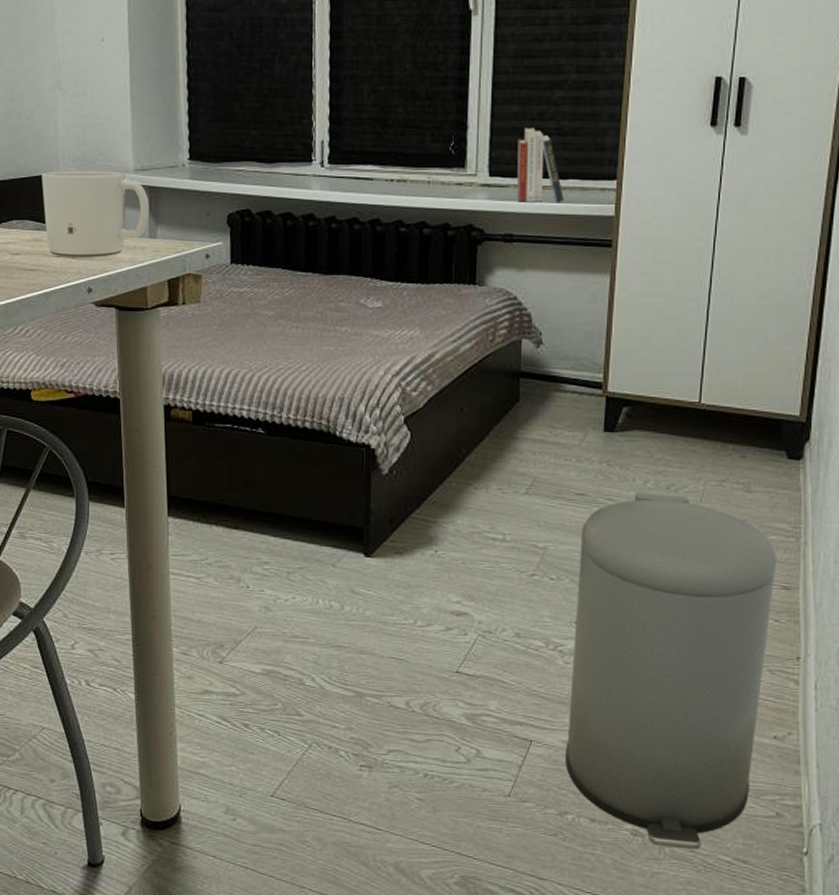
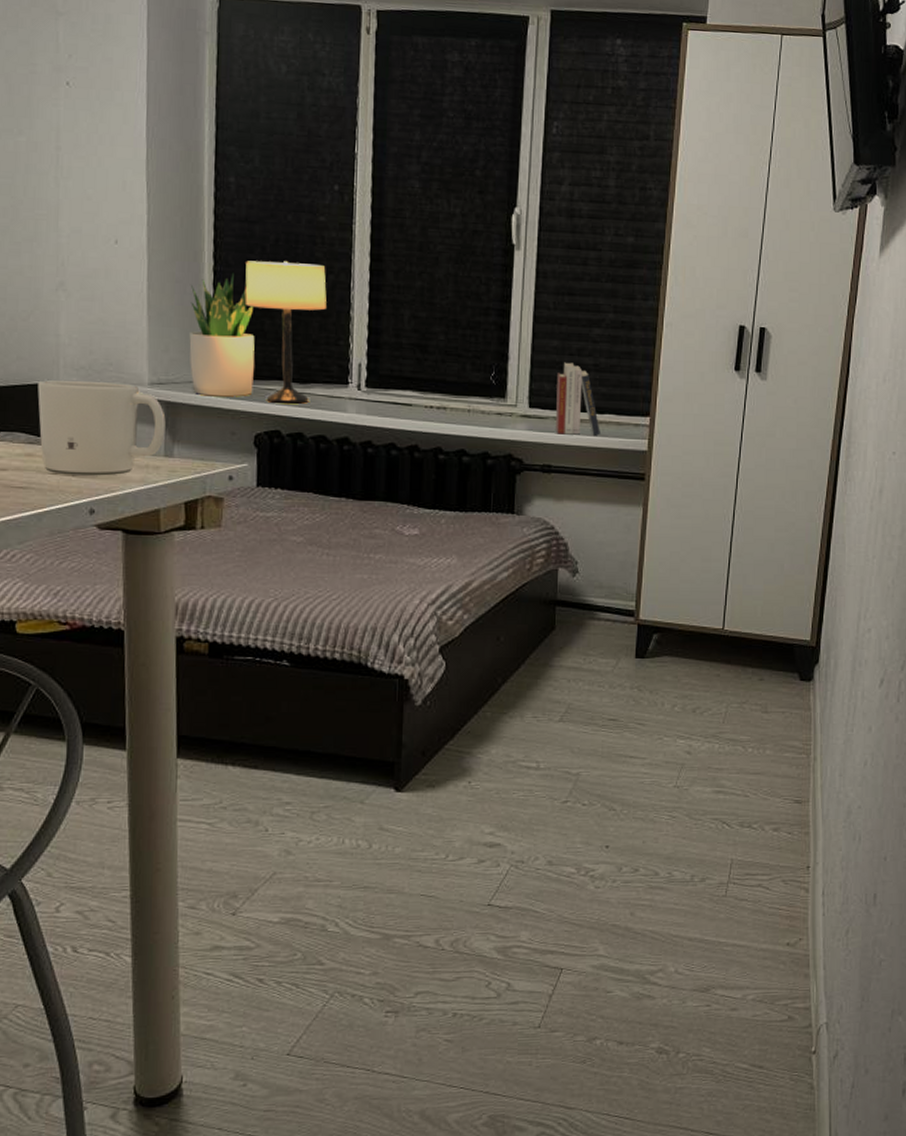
planter: none [167,61,225,180] -> present [189,274,255,397]
table lamp: none [215,44,290,183] -> present [245,260,327,404]
pedal bin: present [565,493,777,850] -> none [595,717,790,1062]

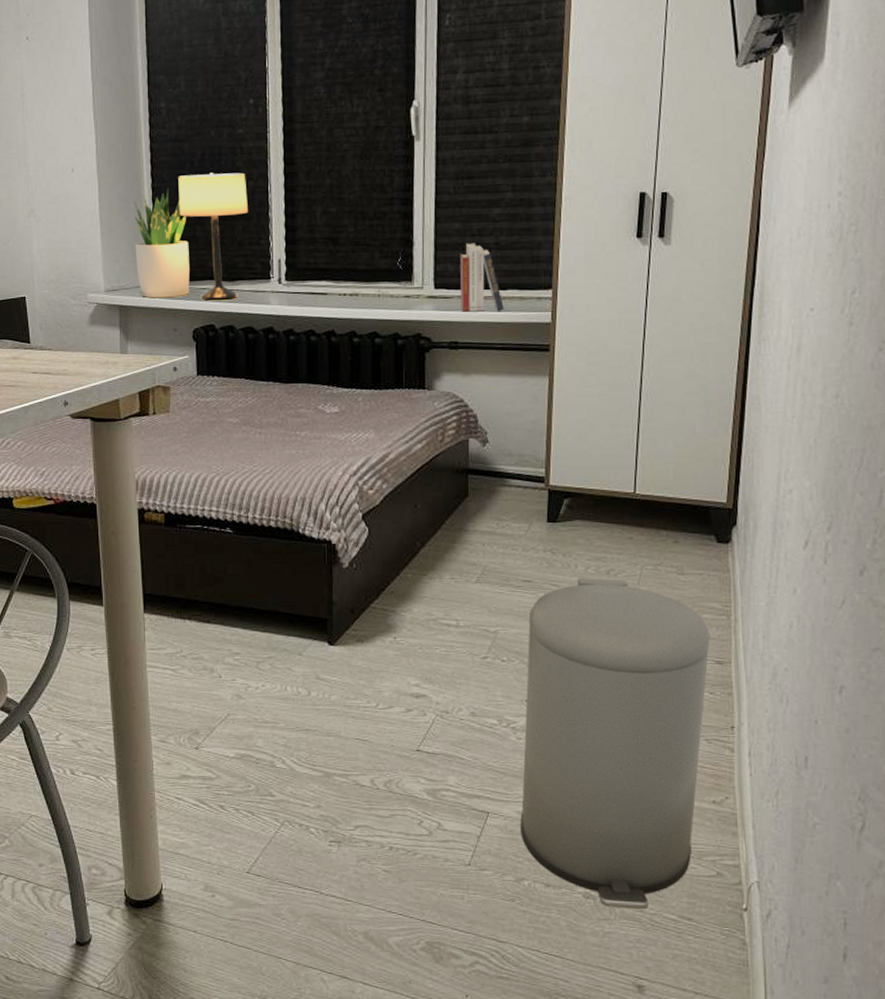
mug: present [37,380,166,476] -> none [19,292,120,374]
pedal bin: none [595,717,790,1062] -> present [520,578,710,910]

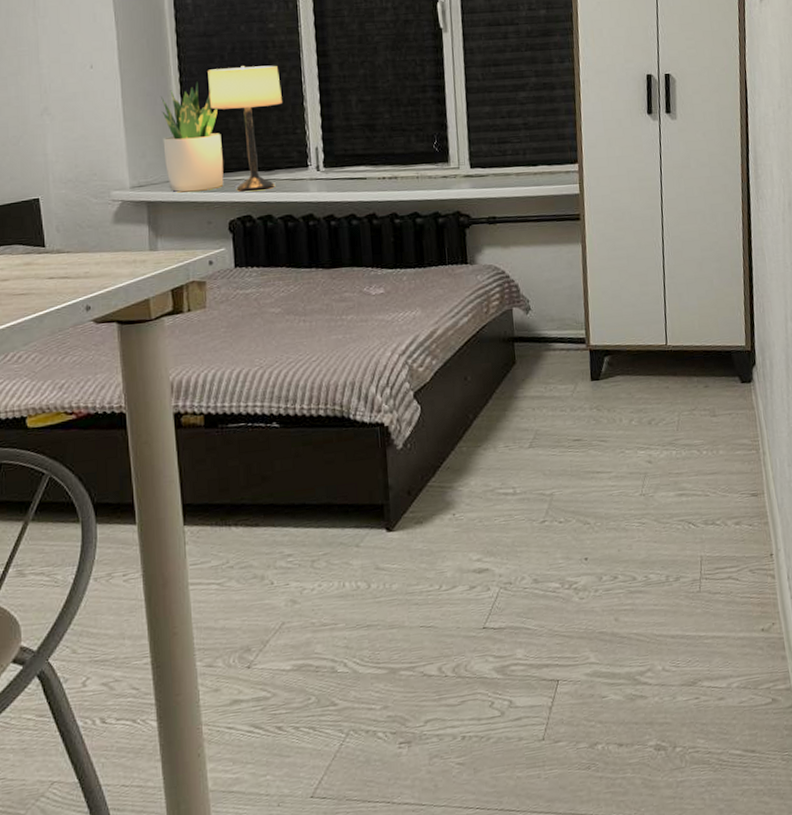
books: present [460,243,504,312] -> none [492,124,536,189]
pedal bin: present [520,578,710,910] -> none [581,427,749,756]

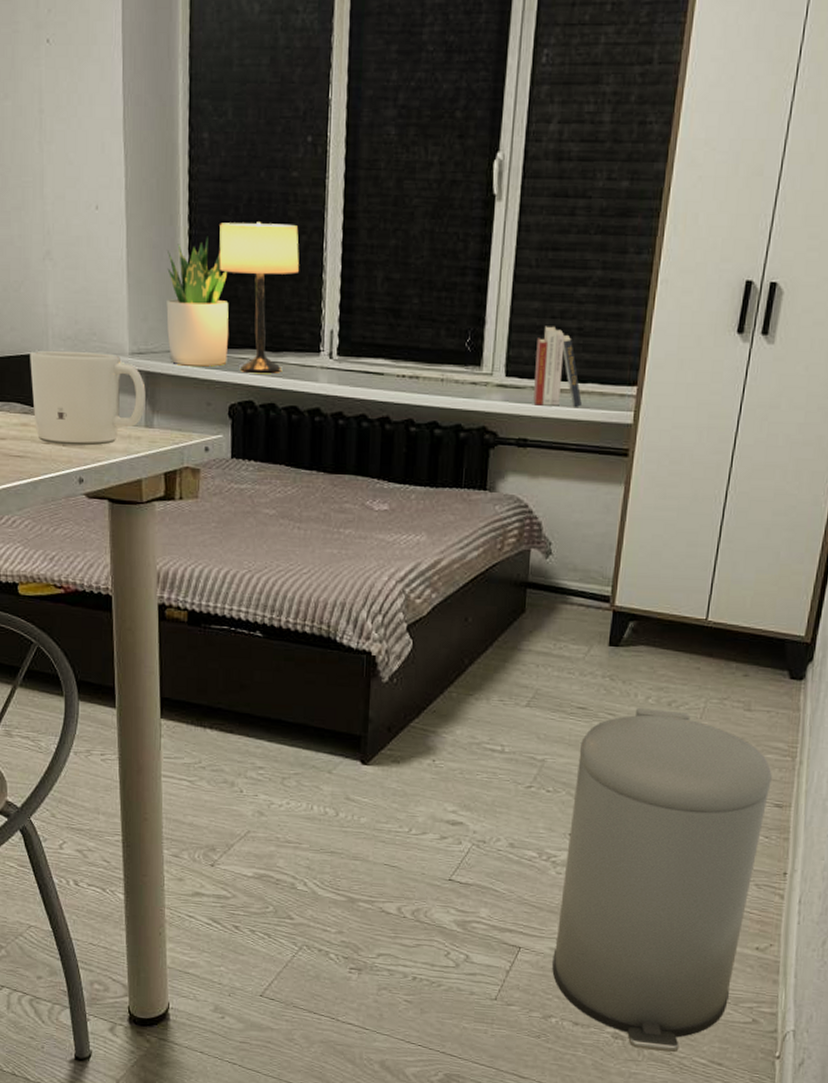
mug: none [31,190,149,279] -> present [30,350,146,446]
books: none [492,124,536,189] -> present [533,326,582,407]
pedal bin: none [581,427,749,756] -> present [552,708,772,1053]

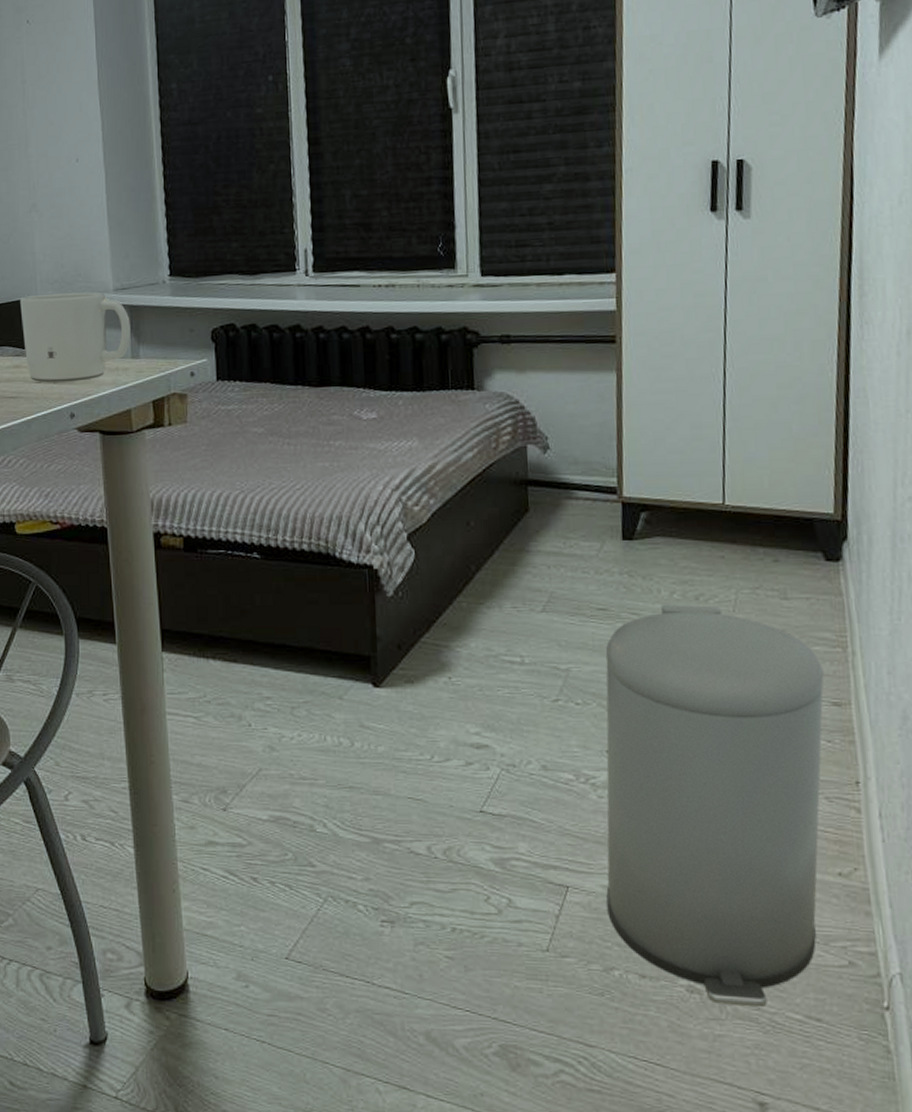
planter: present [166,237,229,367] -> none [145,176,207,297]
table lamp: present [219,220,299,373] -> none [192,156,269,297]
books: present [533,326,582,407] -> none [508,223,561,302]

